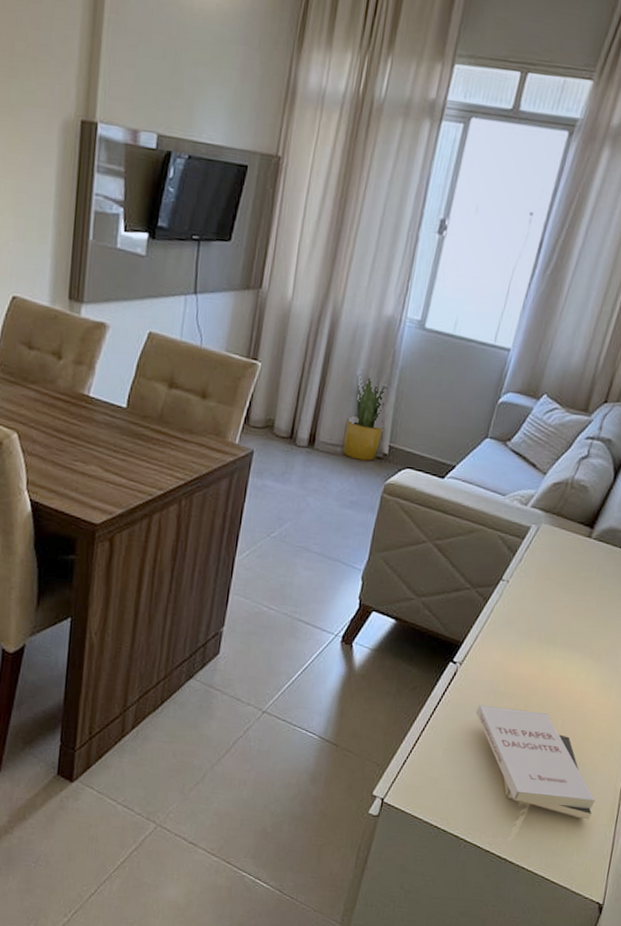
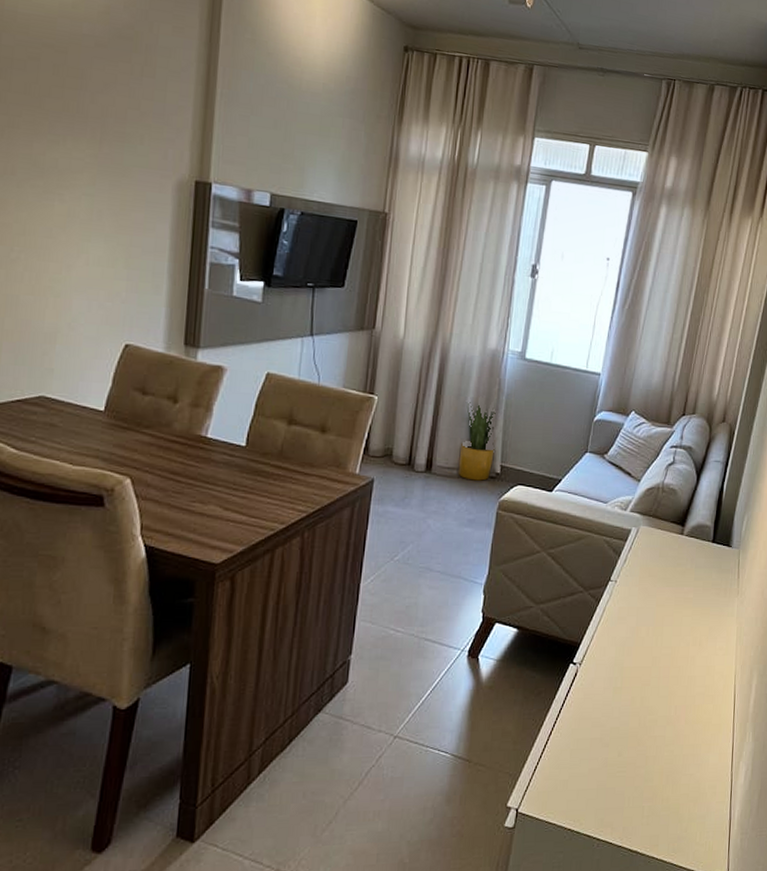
books: present [475,704,595,820] -> none [597,701,710,800]

